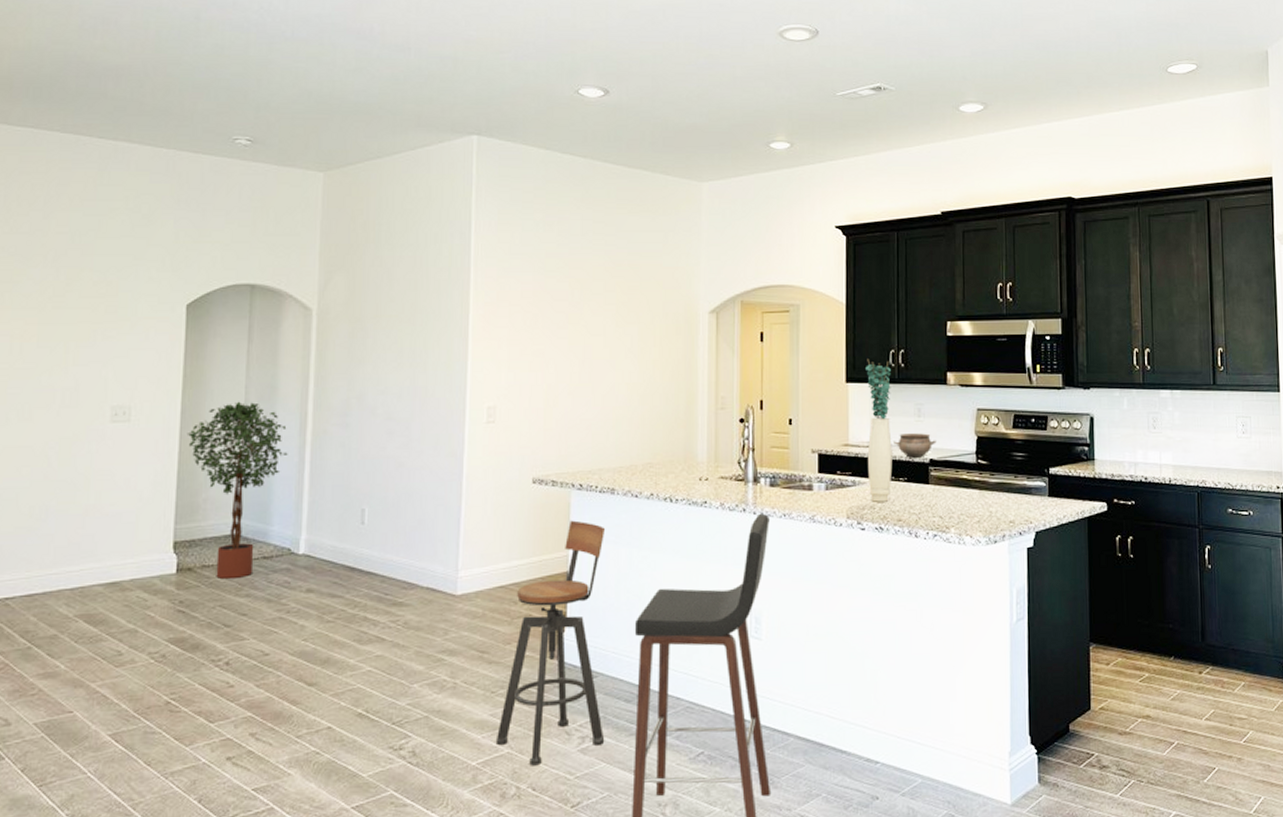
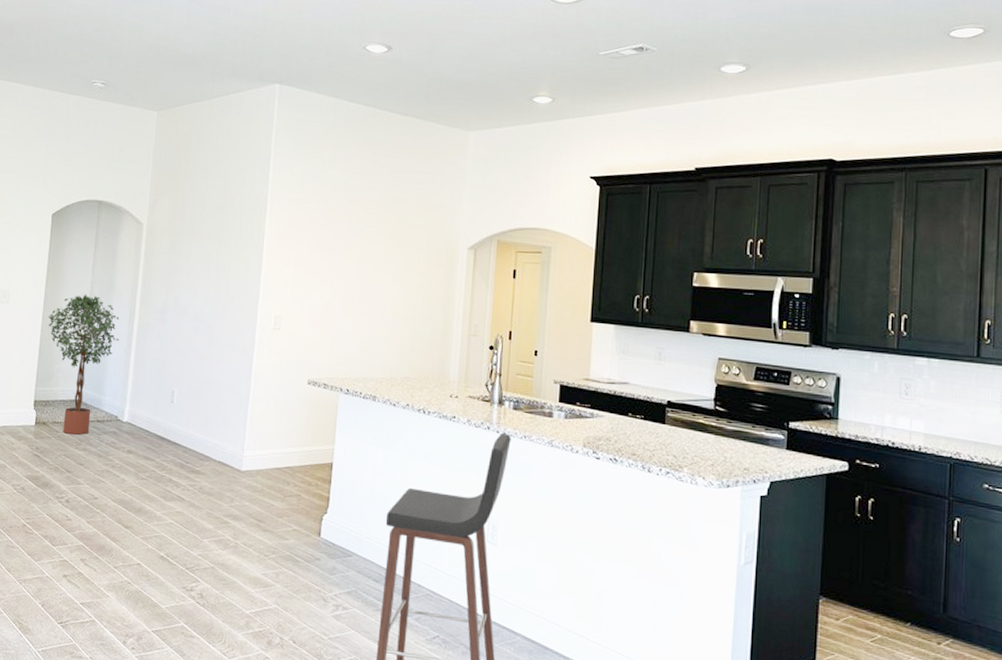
bar stool: present [495,520,606,766] -> none [265,419,367,623]
vase: present [866,359,893,502] -> none [606,302,635,436]
cooking pot: present [893,433,937,458] -> none [633,374,675,398]

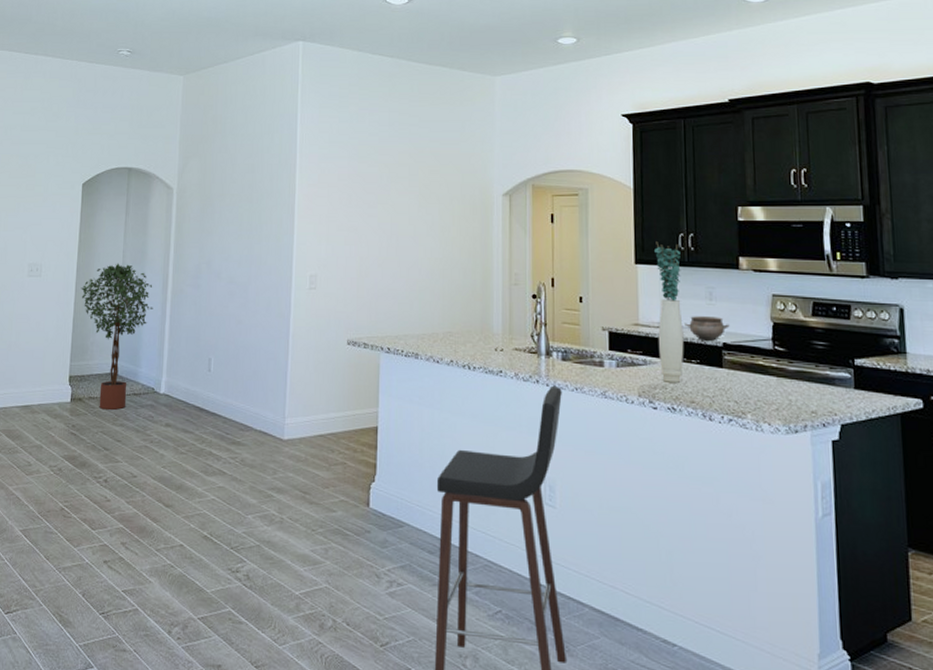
vase: none [606,302,635,436] -> present [655,242,684,383]
cooking pot: none [633,374,675,398] -> present [685,316,730,341]

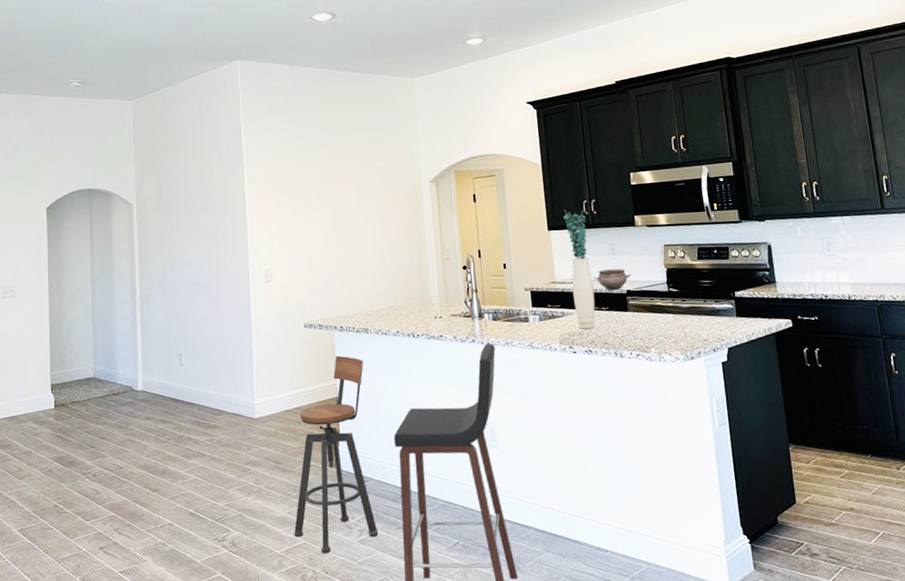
potted tree: present [80,263,153,410] -> none [54,277,124,411]
bar stool: none [315,380,411,603] -> present [293,355,378,554]

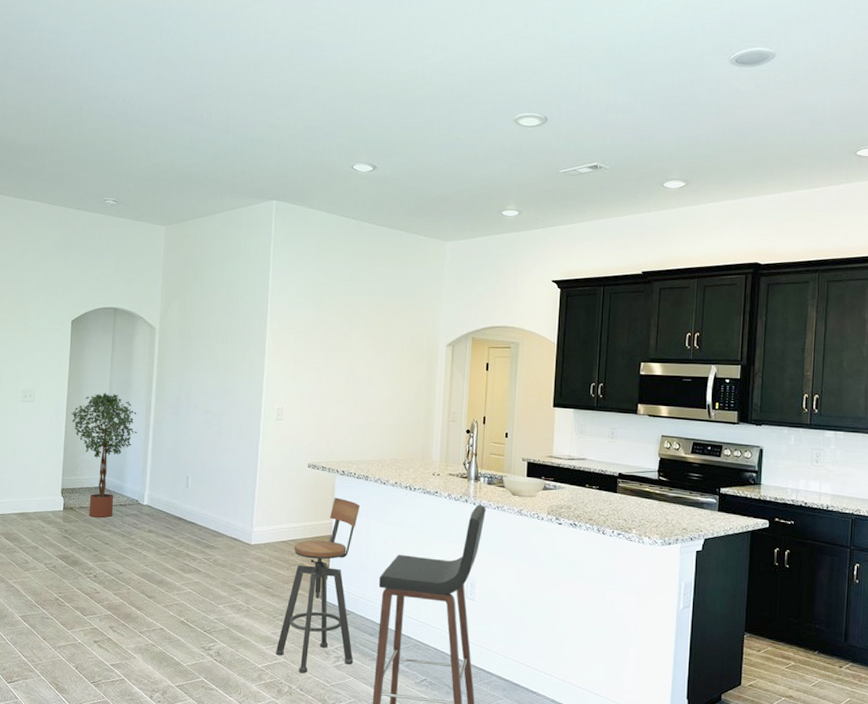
potted tree: none [54,277,124,411] -> present [71,392,137,518]
bowl: none [507,306,553,329] -> present [502,475,546,498]
vase: present [563,209,595,329] -> none [566,389,591,504]
cooking pot: present [594,268,631,290] -> none [589,451,625,471]

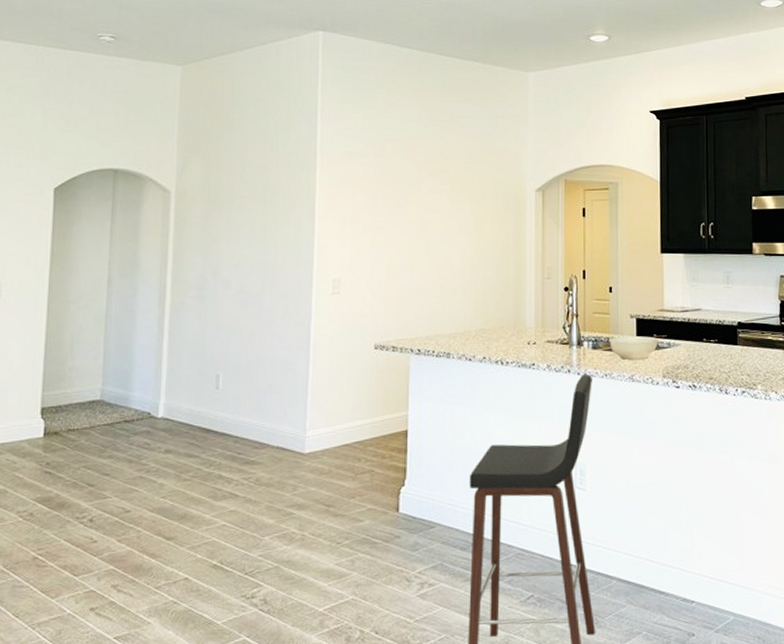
potted tree: present [71,392,137,518] -> none [54,277,148,441]
bar stool: present [275,497,361,674] -> none [341,383,442,611]

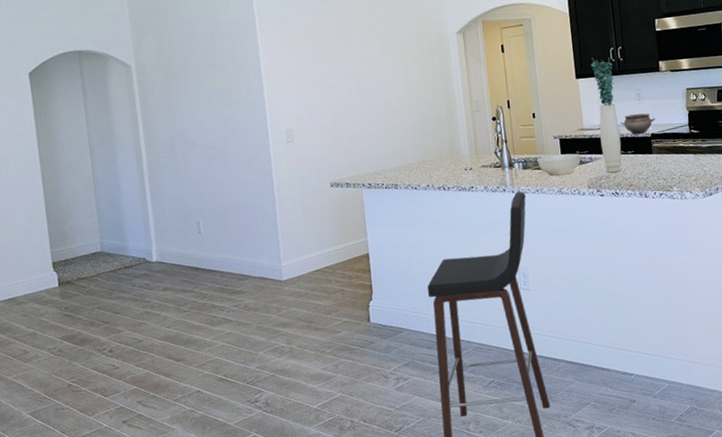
vase: none [679,231,704,362] -> present [591,57,622,173]
cooking pot: none [705,298,744,321] -> present [620,113,656,134]

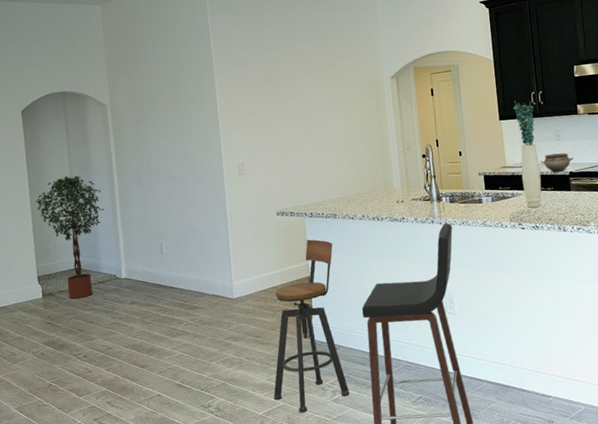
potted tree: none [47,146,131,287] -> present [35,175,105,299]
bar stool: none [329,212,414,404] -> present [273,239,349,413]
bowl: present [536,153,581,176] -> none [462,189,504,210]

